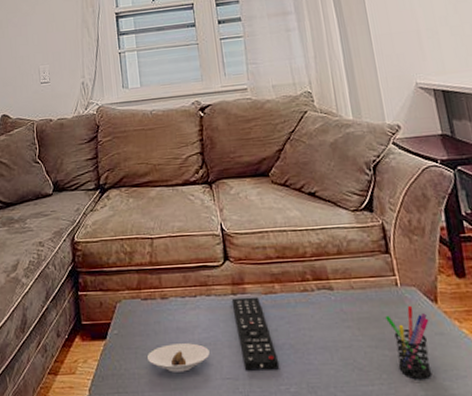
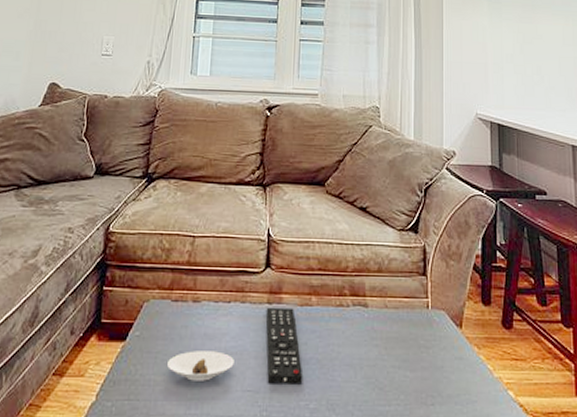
pen holder: present [385,305,432,380] -> none [412,328,452,403]

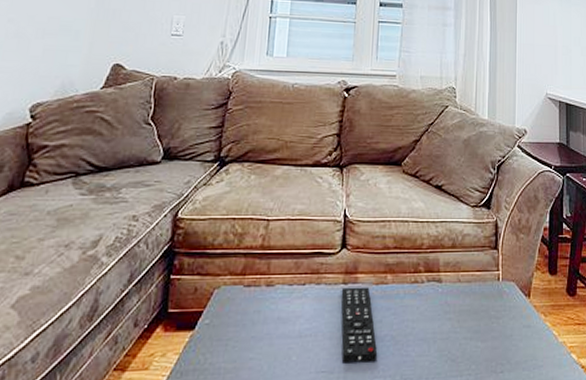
saucer: present [167,351,234,381] -> none [239,334,308,366]

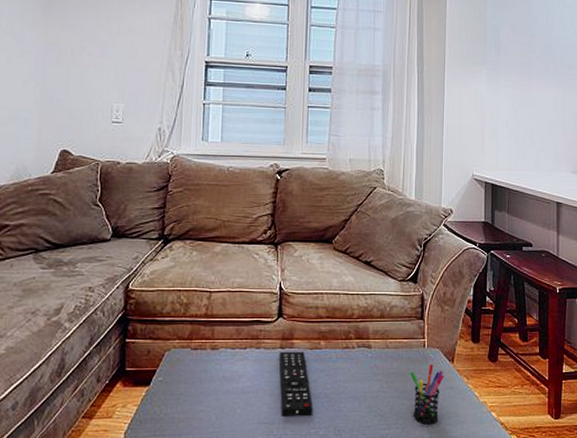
pen holder: none [484,299,520,370] -> present [410,363,444,425]

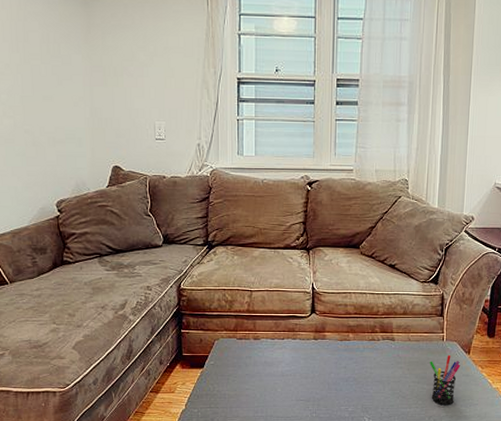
remote control: present [279,351,313,416] -> none [312,342,343,395]

